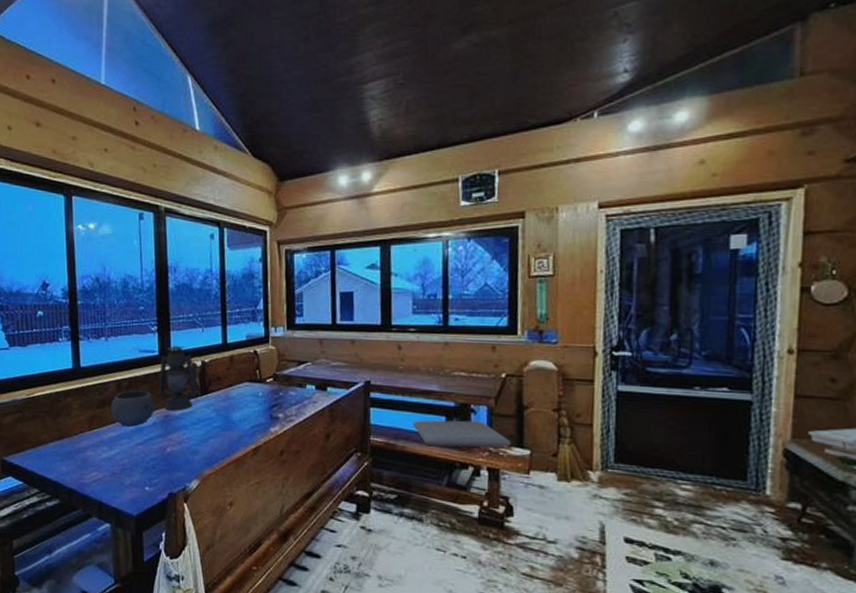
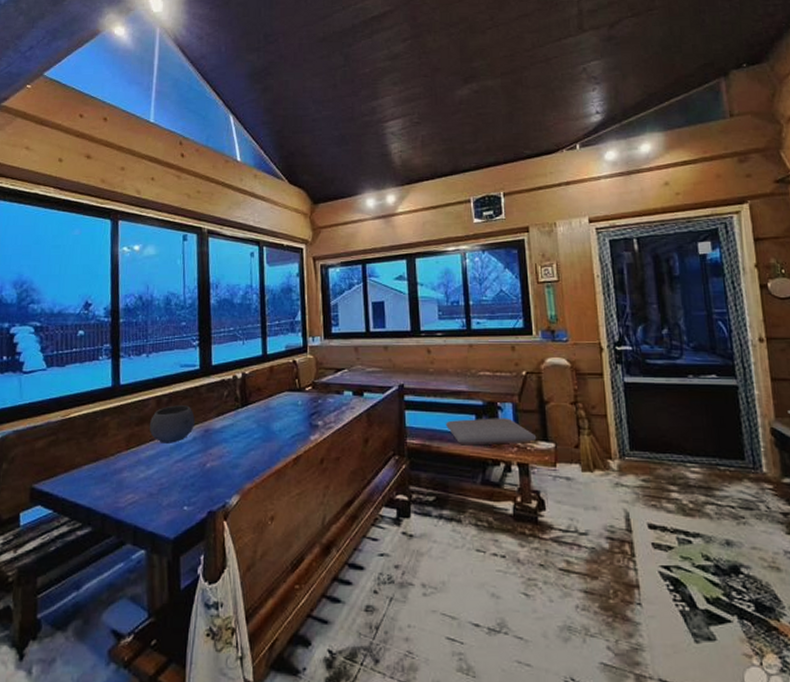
lantern: present [159,345,198,411] -> none [199,359,239,425]

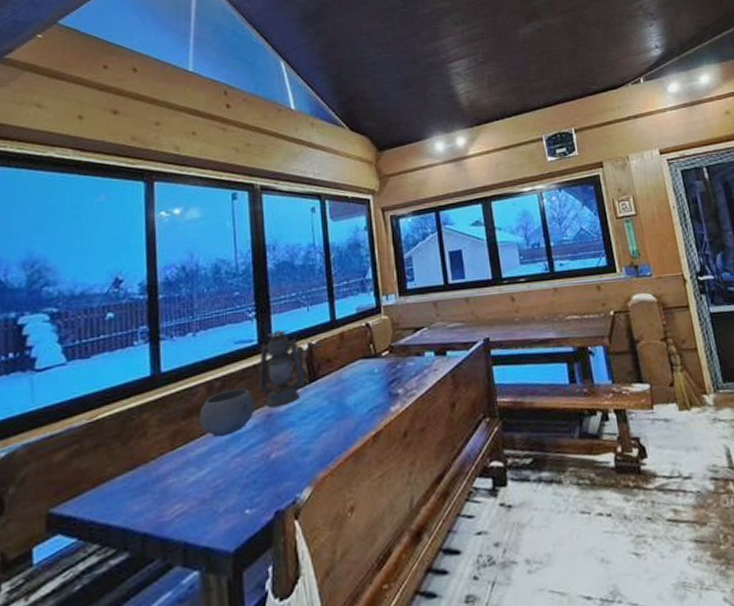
lantern: none [199,359,239,425] -> present [259,330,305,408]
cushion: present [446,418,537,446] -> none [537,362,631,398]

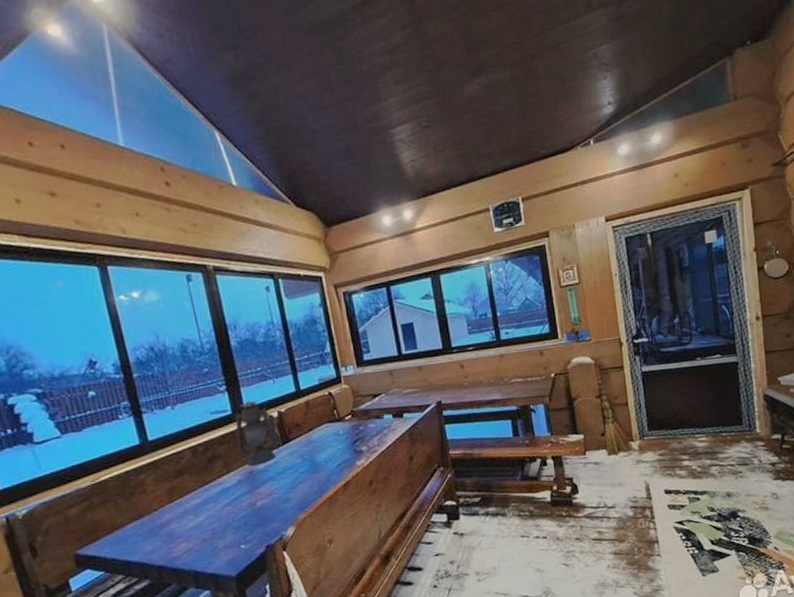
bowl: present [198,388,254,437] -> none [188,451,237,491]

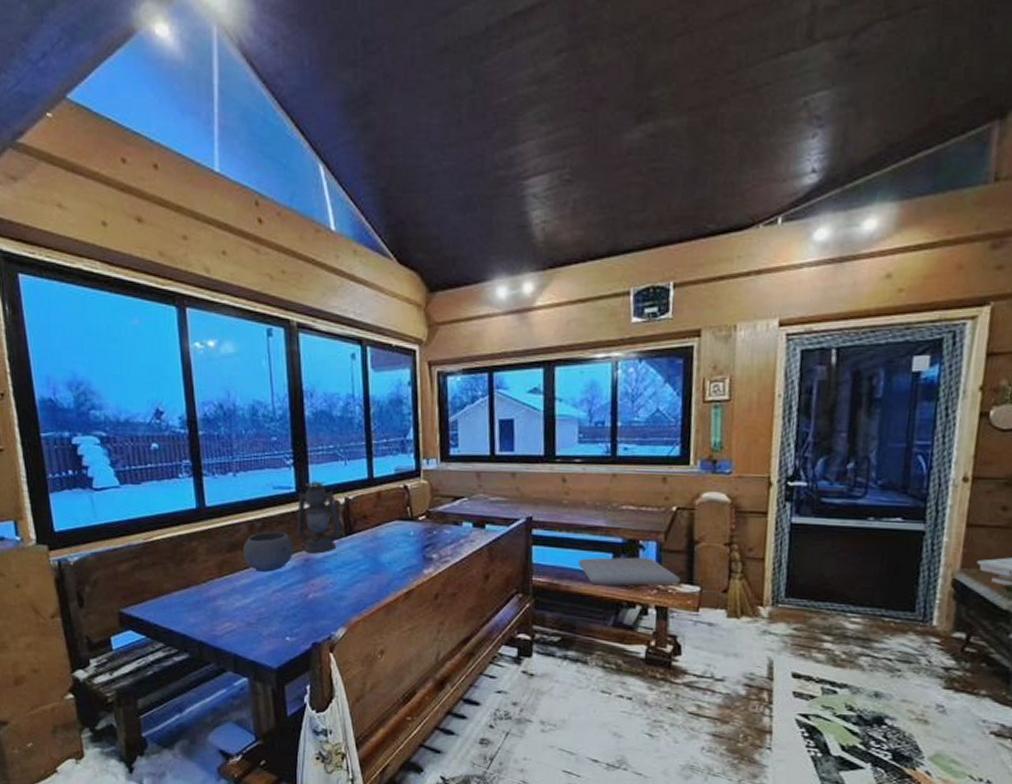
bowl: none [188,451,237,491] -> present [242,531,293,572]
cushion: none [484,418,568,449] -> present [578,557,681,586]

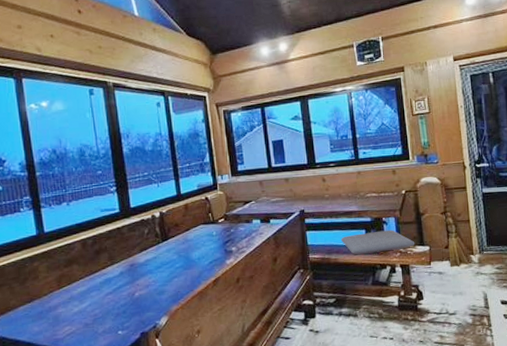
bowl: present [242,531,293,572] -> none [77,245,120,280]
lantern: present [297,480,342,554] -> none [122,201,159,260]

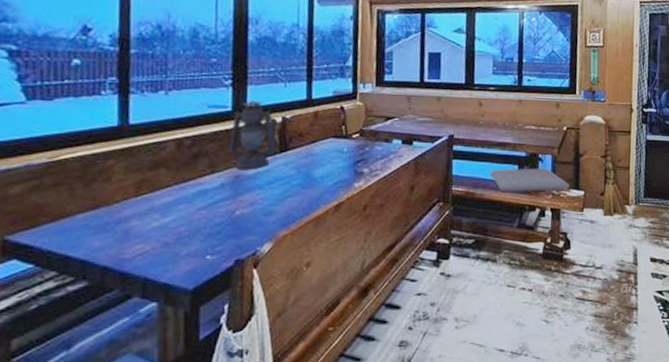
lantern: none [122,201,159,260] -> present [229,100,277,170]

